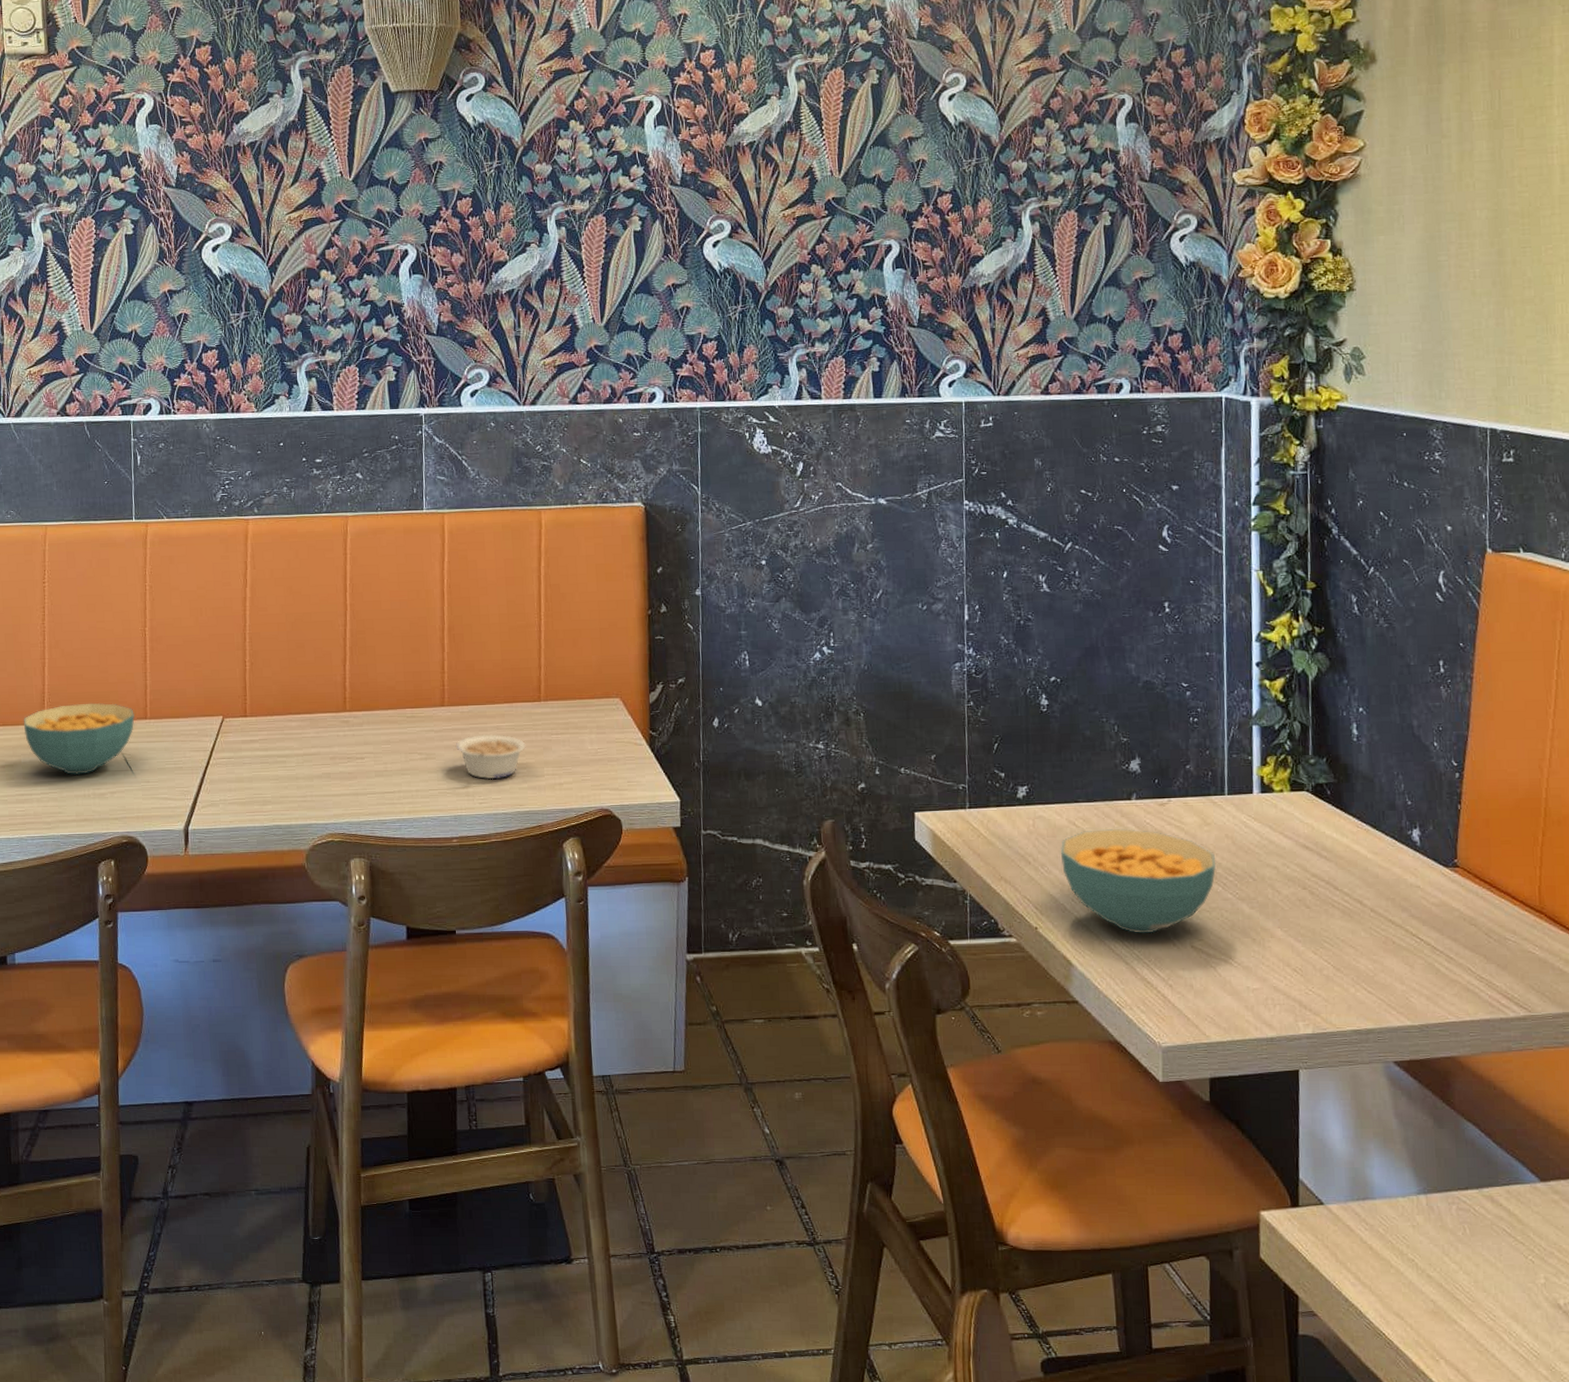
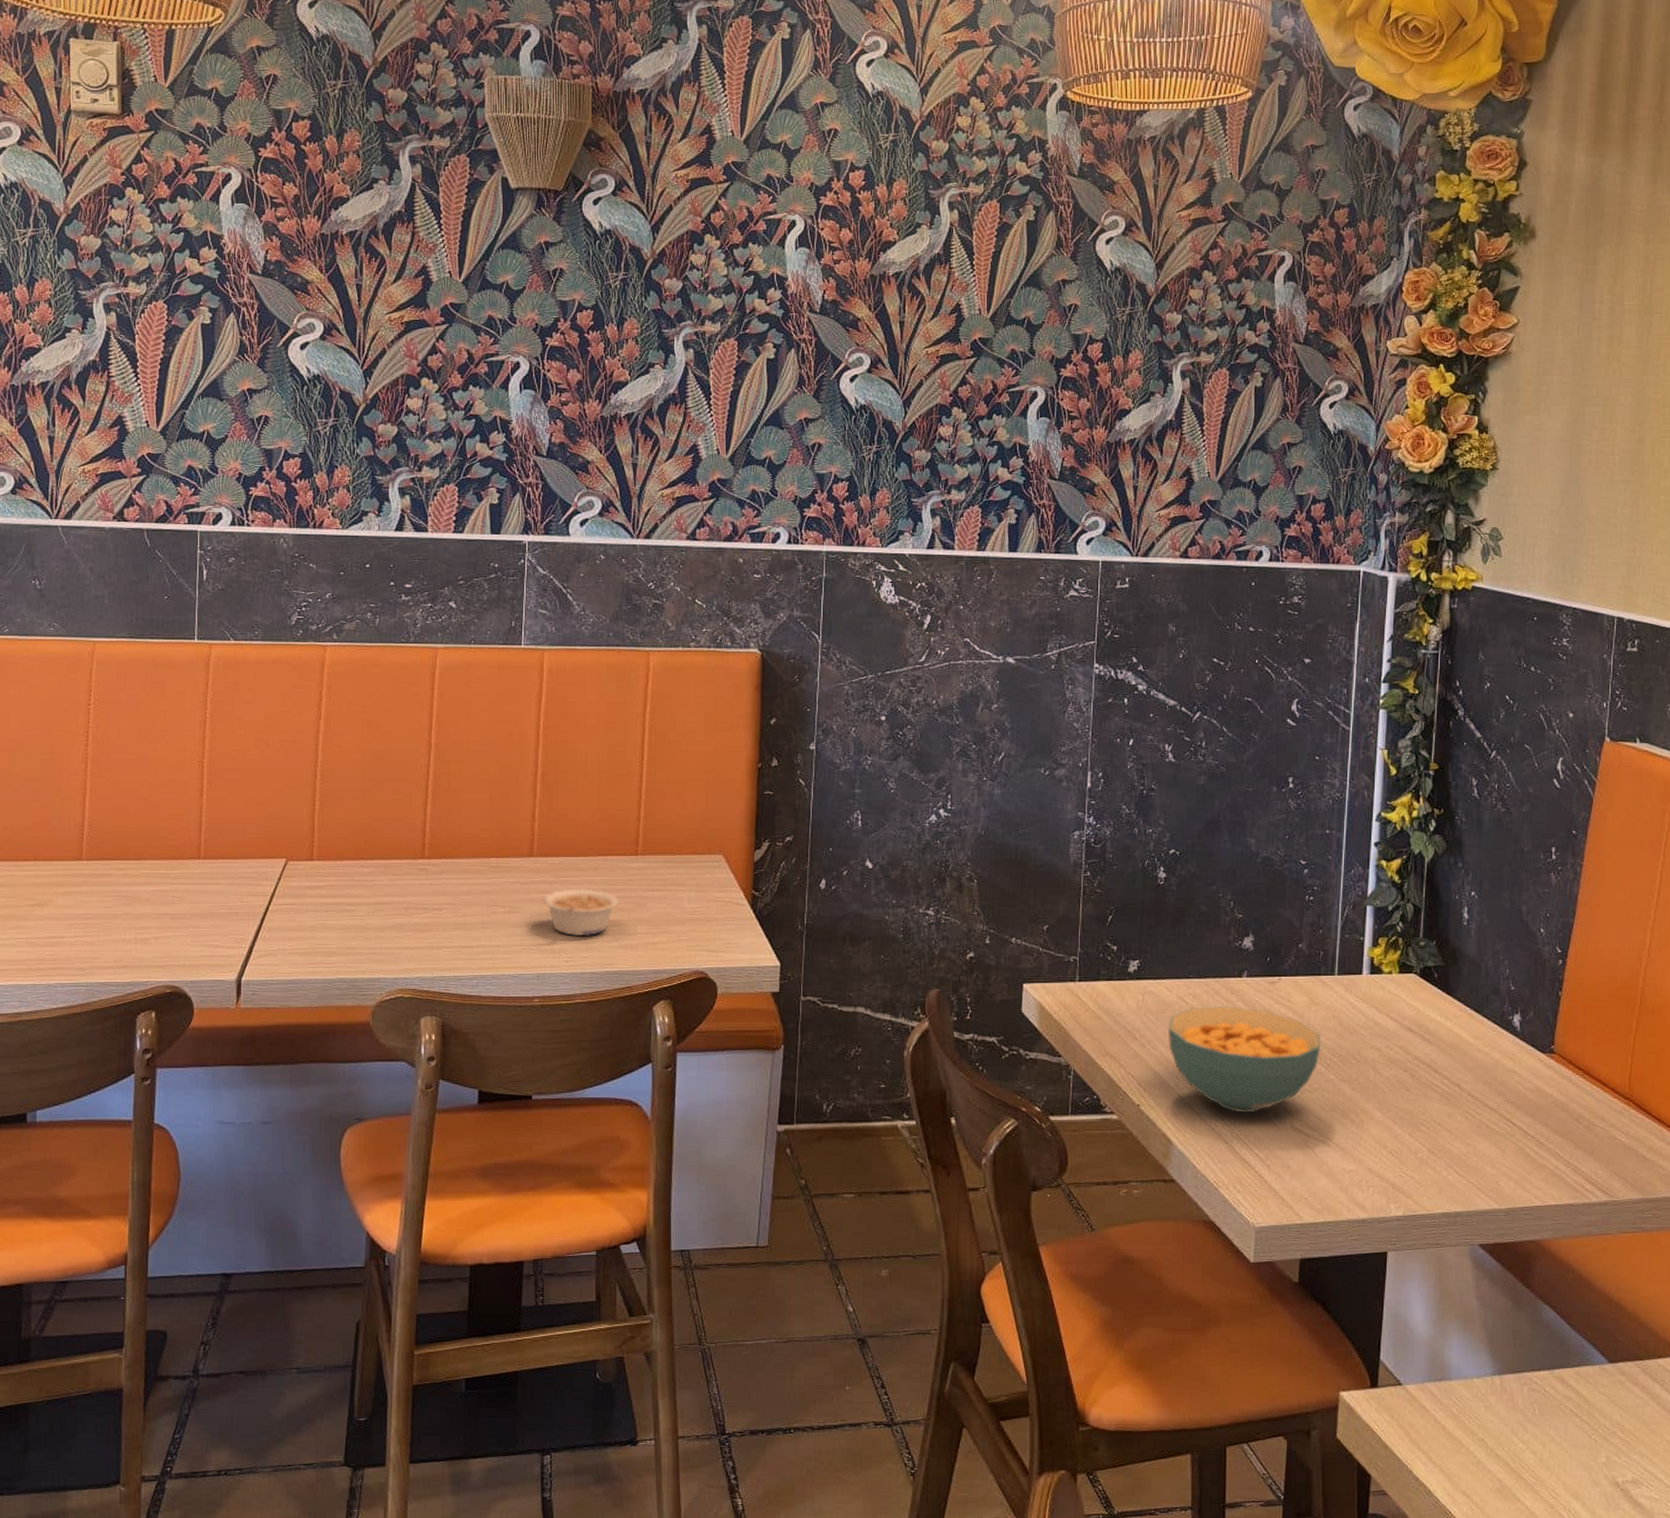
cereal bowl: present [23,702,135,776] -> none [58,839,186,918]

